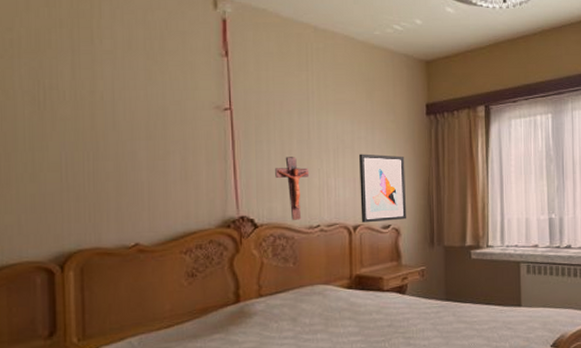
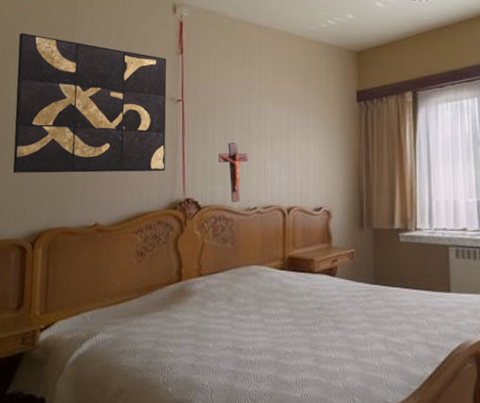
wall art: none [21,23,214,188] -> present [13,32,167,173]
wall art: present [359,153,407,223] -> none [294,139,338,205]

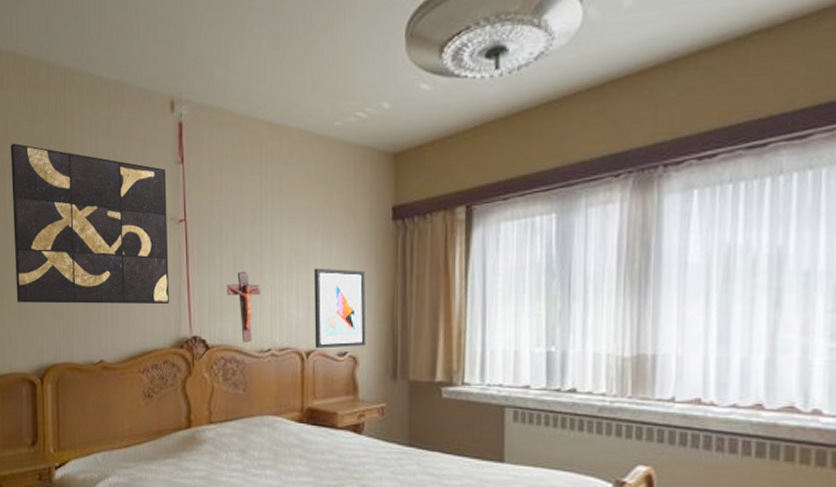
wall art: none [294,139,338,205] -> present [314,268,367,349]

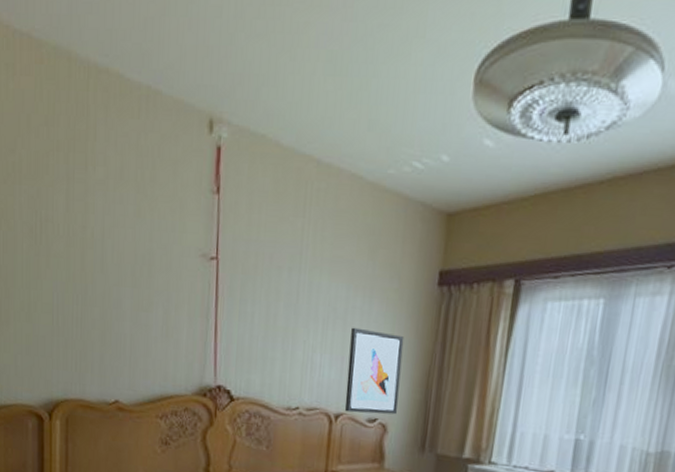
wall art: present [11,143,169,305] -> none [22,144,199,349]
crucifix: present [227,272,262,344] -> none [257,322,294,399]

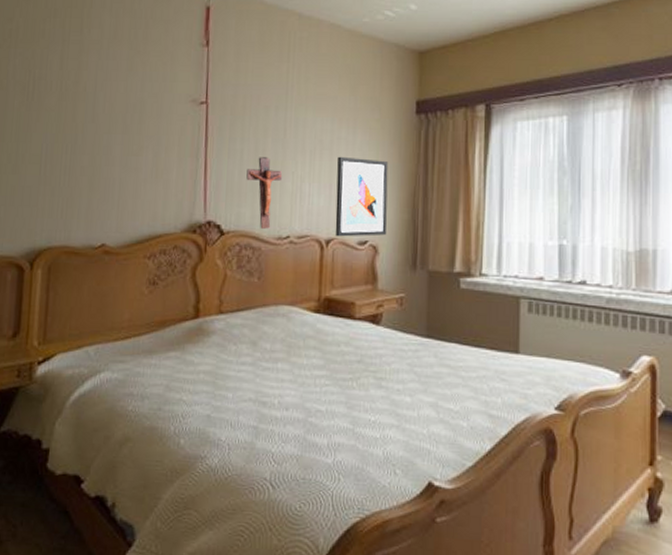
crucifix: none [257,322,294,399] -> present [246,157,283,230]

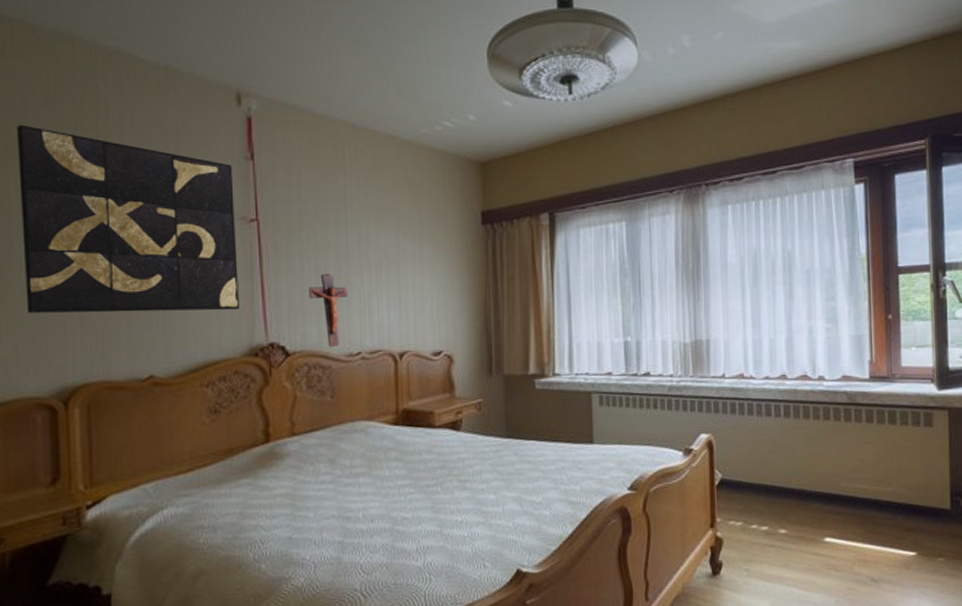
wall art: none [10,13,189,187] -> present [17,124,239,313]
wall art: present [335,156,389,237] -> none [405,269,461,349]

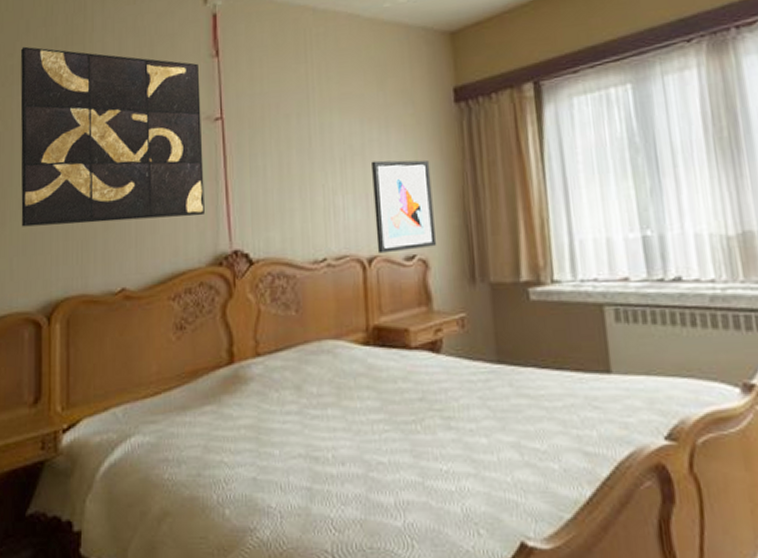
crucifix: present [309,274,349,348] -> none [272,171,312,255]
wall art: none [405,269,461,349] -> present [372,160,437,254]

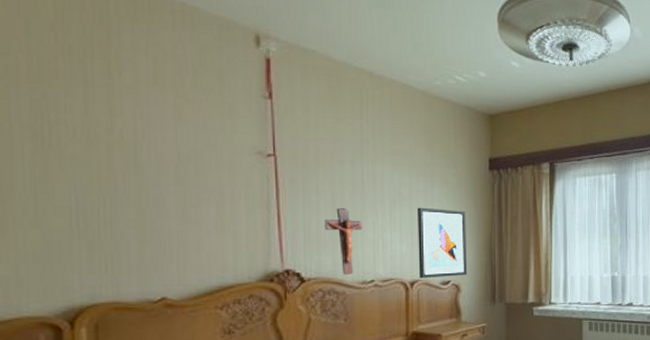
wall art: present [20,46,205,227] -> none [20,48,255,238]
crucifix: none [272,171,312,255] -> present [325,208,363,276]

